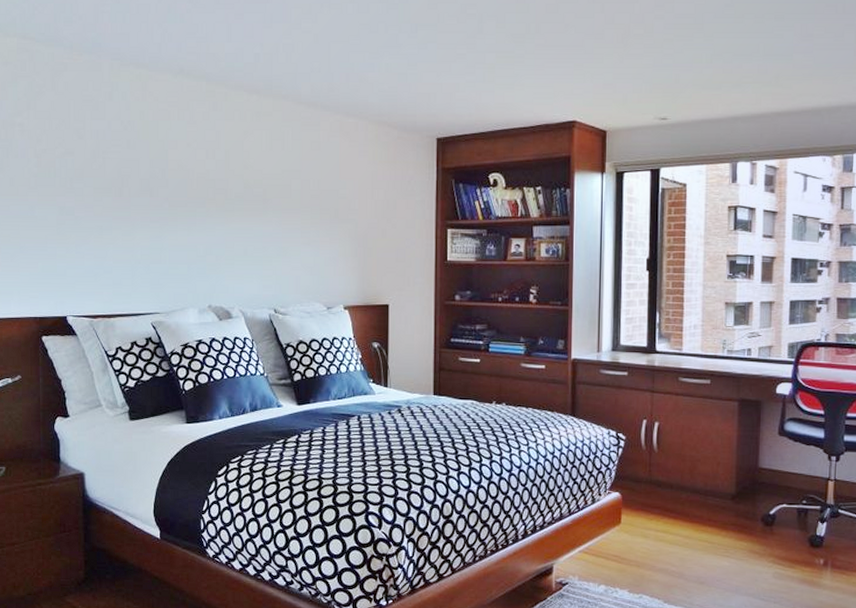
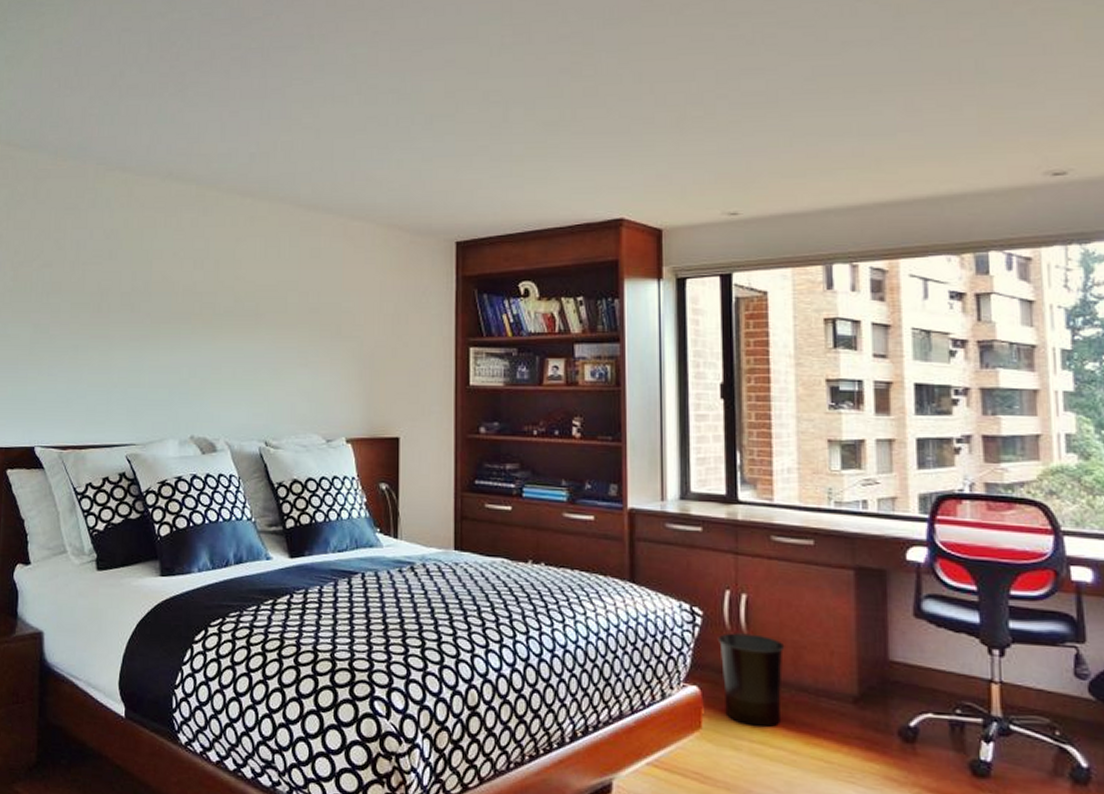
waste bin: none [635,452,685,520] -> present [717,633,785,727]

